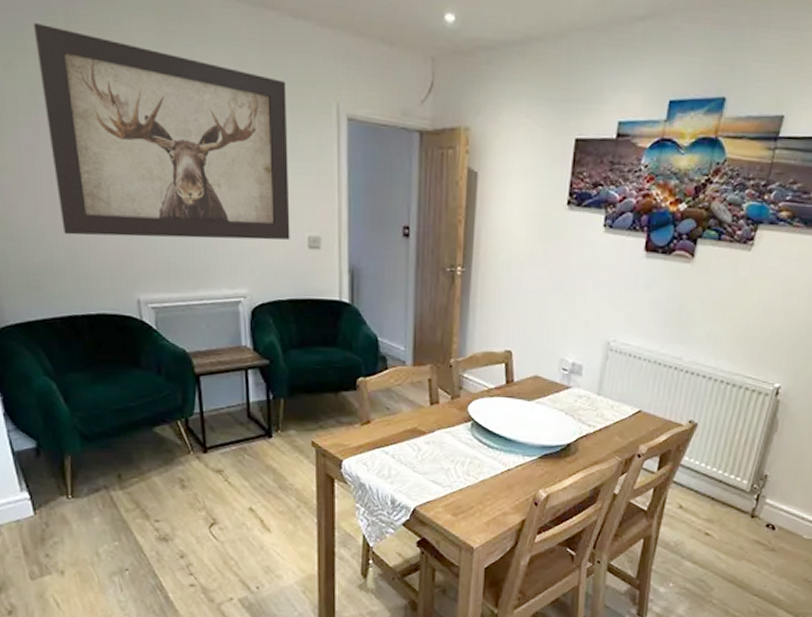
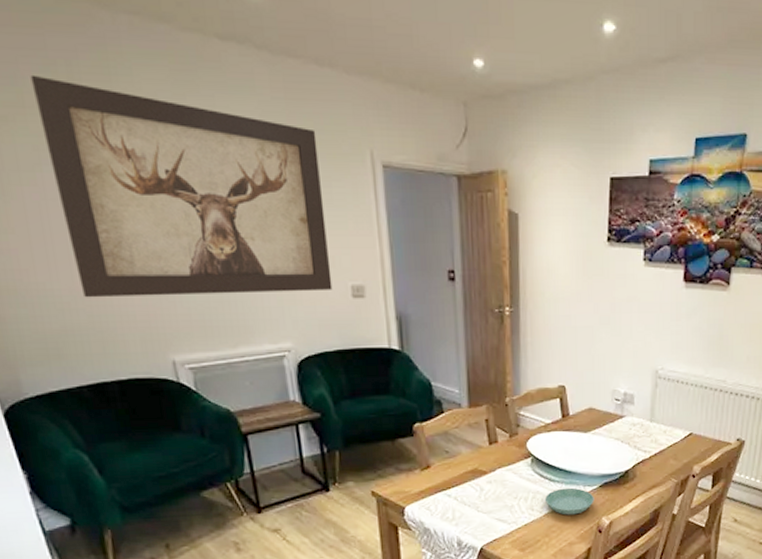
saucer: none [482,455,533,484] -> present [545,487,594,515]

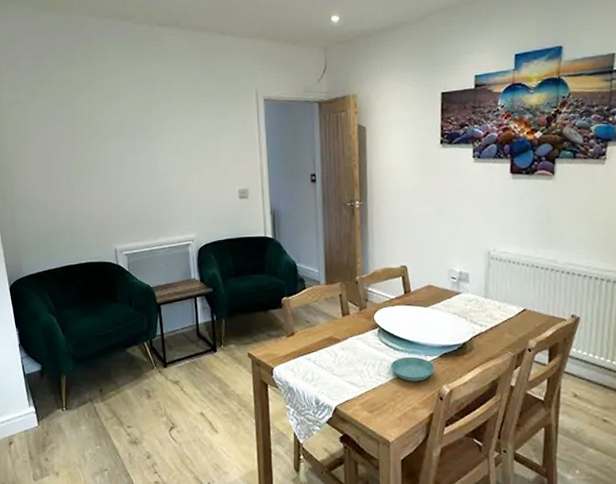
wall art: present [30,74,333,298] -> none [48,63,225,206]

